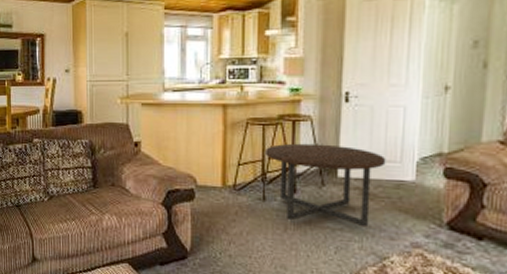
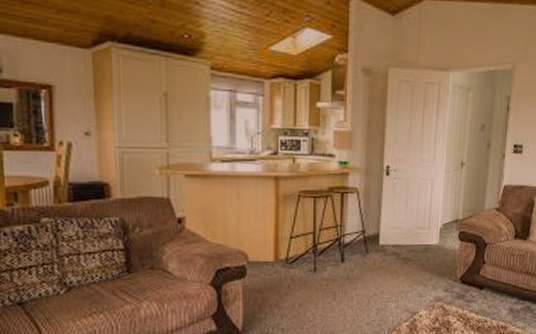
coffee table: present [265,143,386,229] -> none [316,214,418,290]

